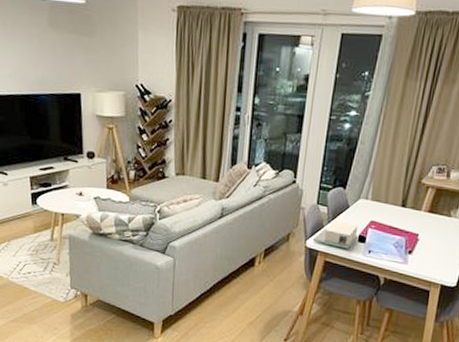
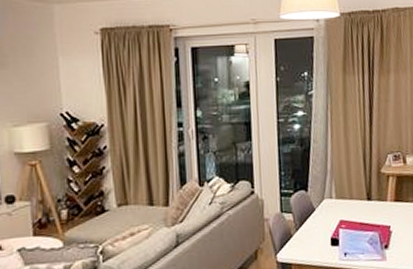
tissue box: present [312,221,359,249] -> none [283,226,331,256]

